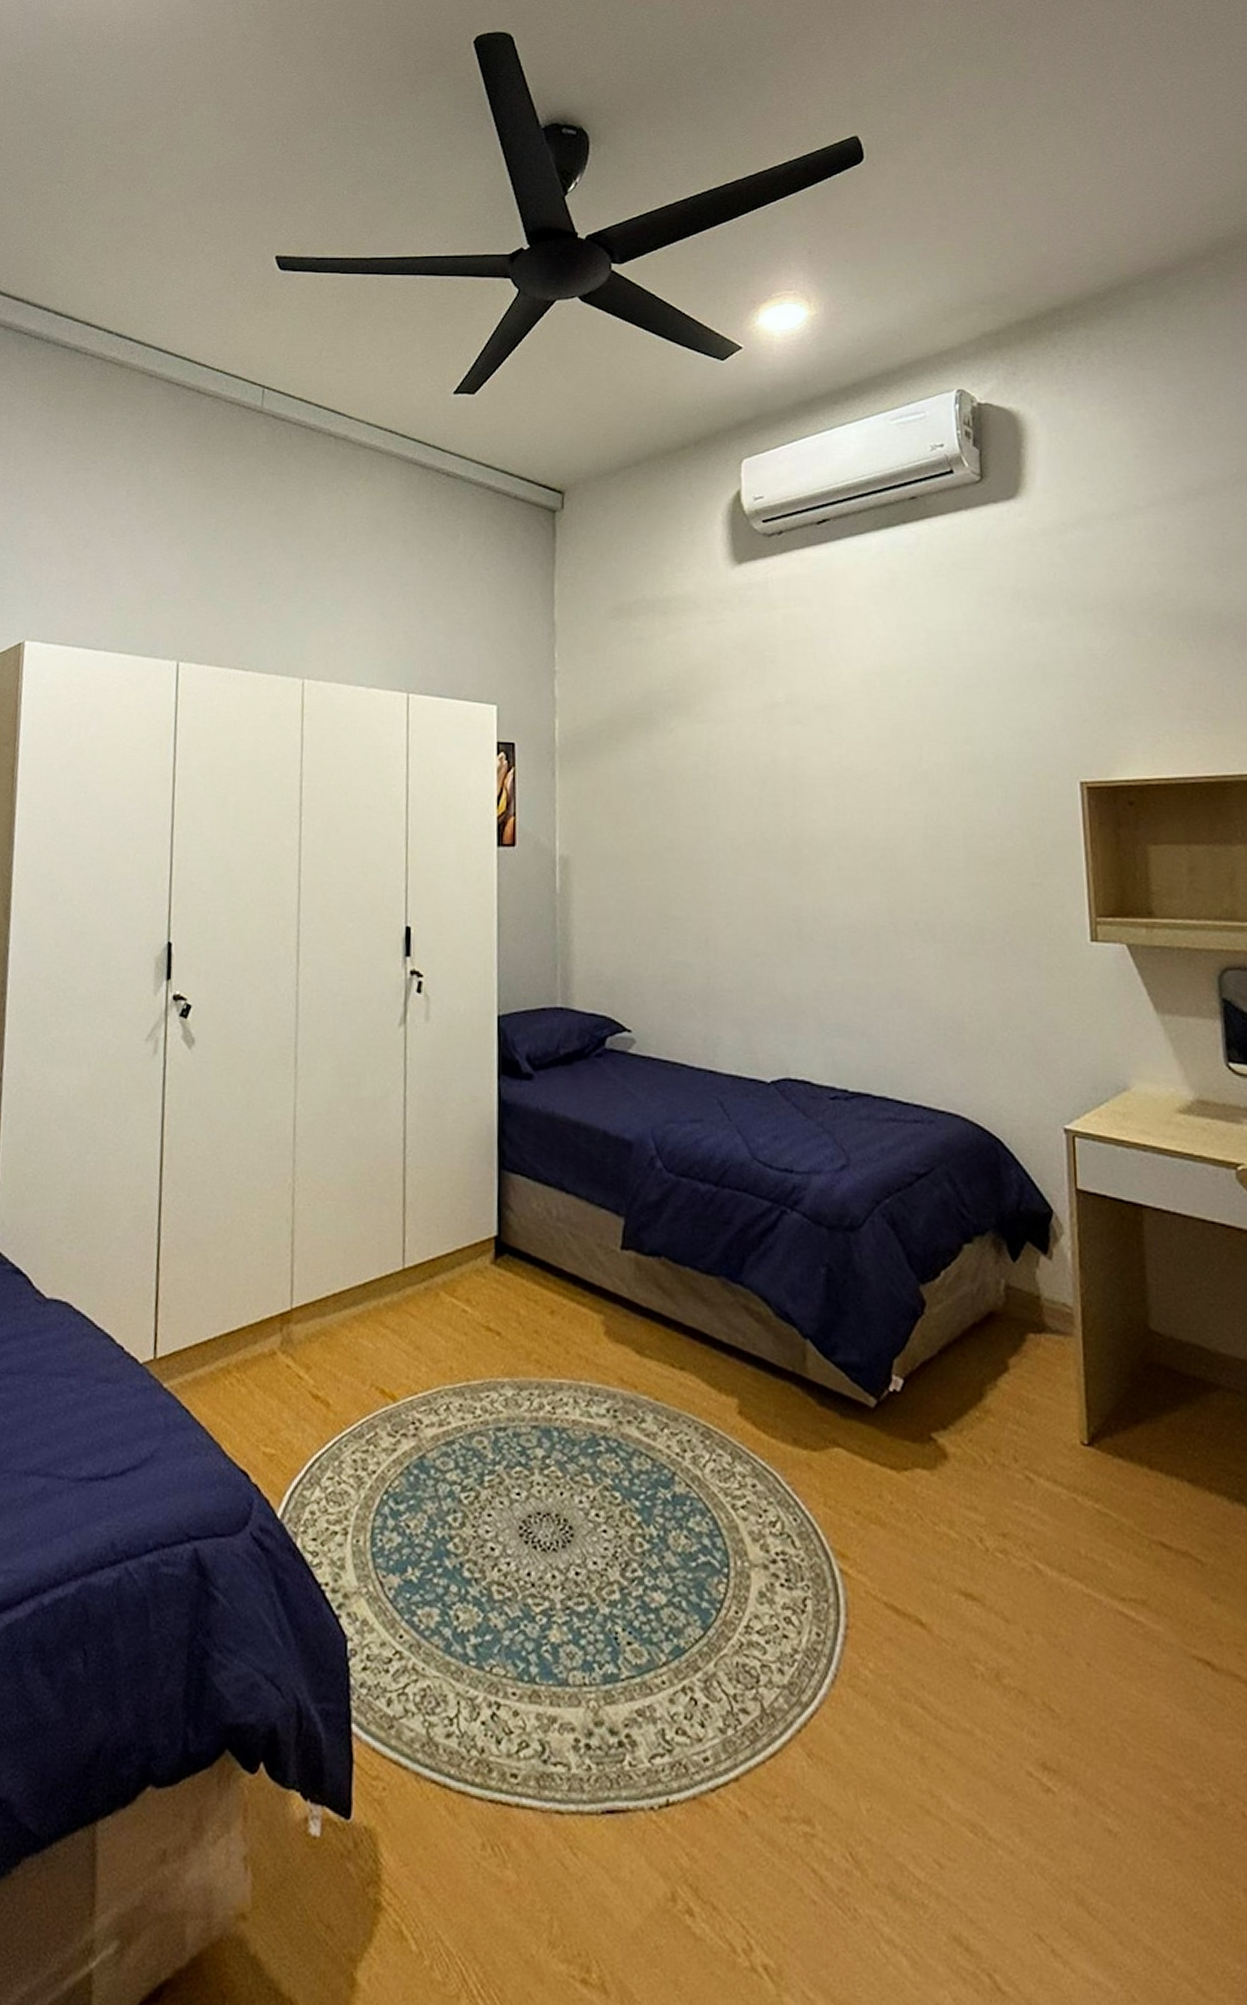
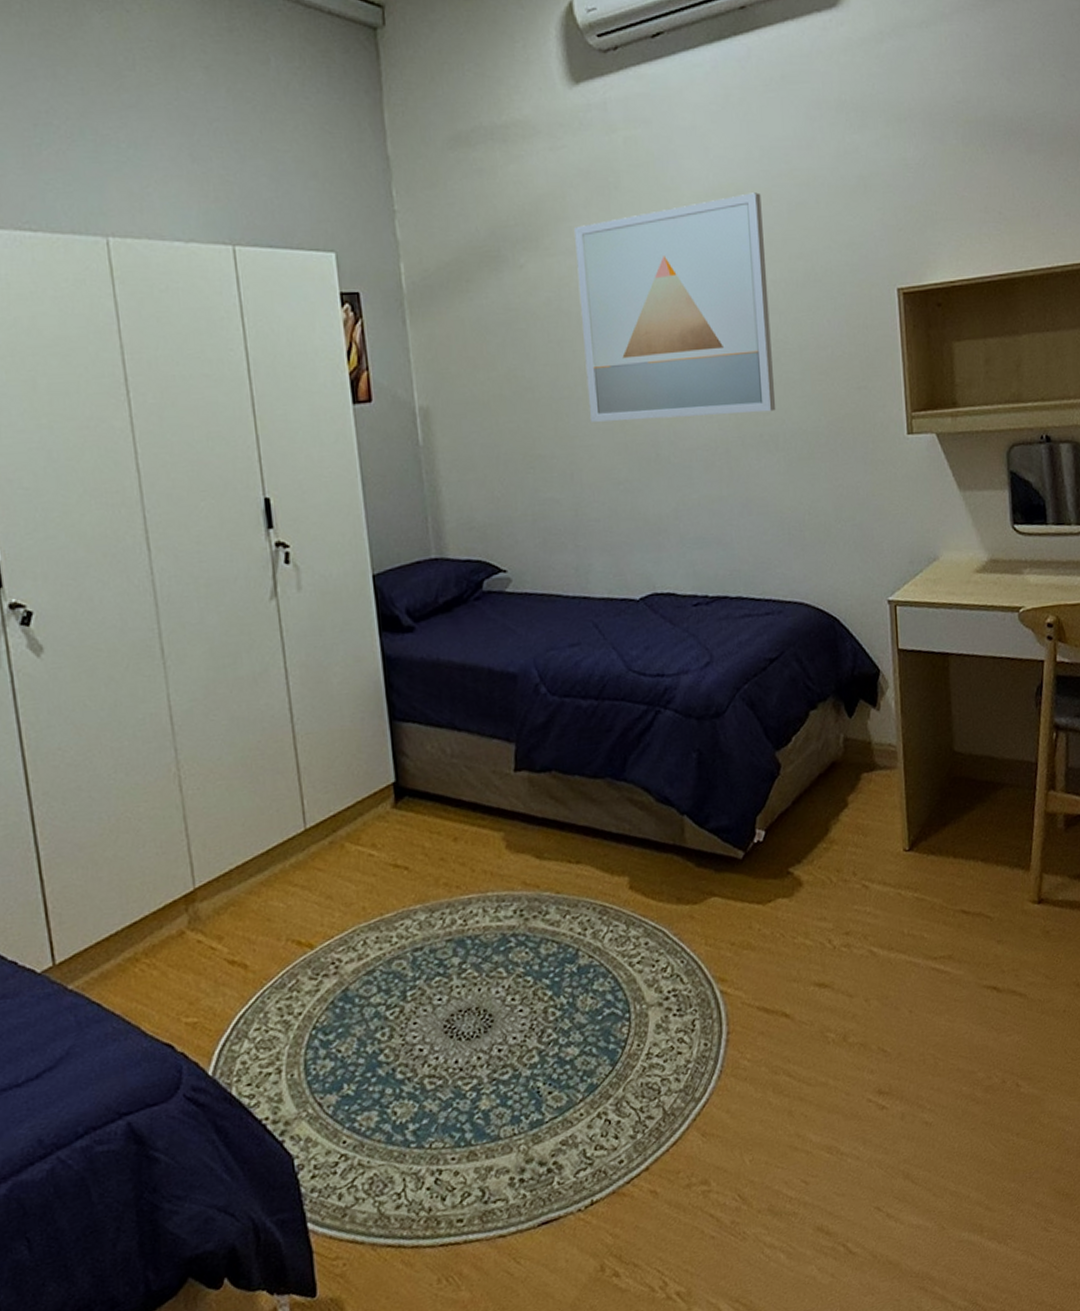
wall art: none [727,674,935,899] -> present [574,192,776,422]

